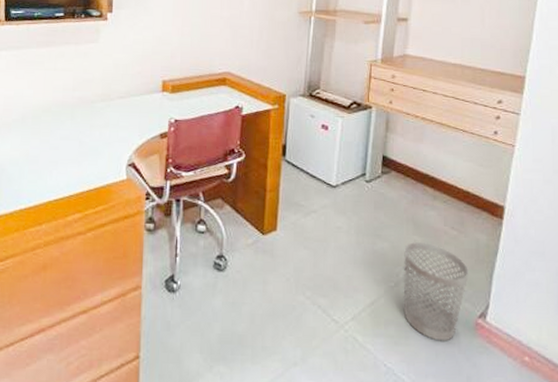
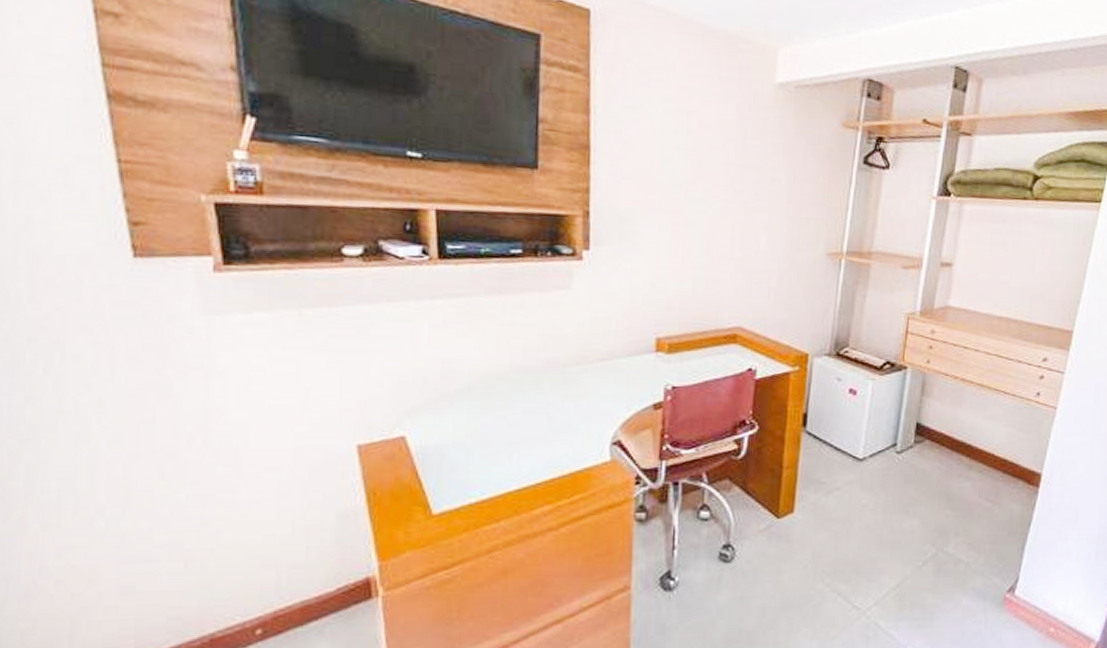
wastebasket: present [404,242,469,341] -> none [931,517,1000,620]

